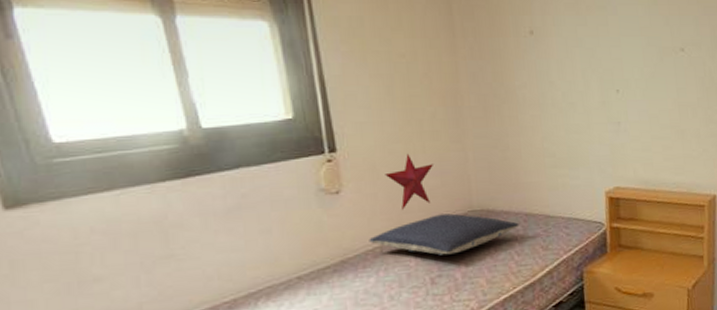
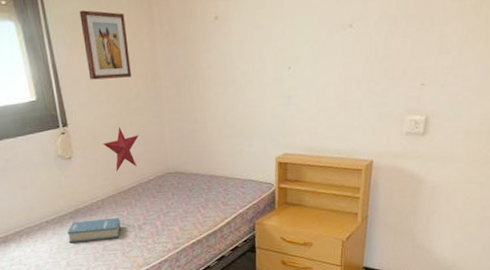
hardback book: none [327,269,407,307] -> present [66,218,121,244]
wall art: none [359,14,426,96] -> present [79,10,131,80]
pillow: present [369,213,520,256] -> none [93,175,205,208]

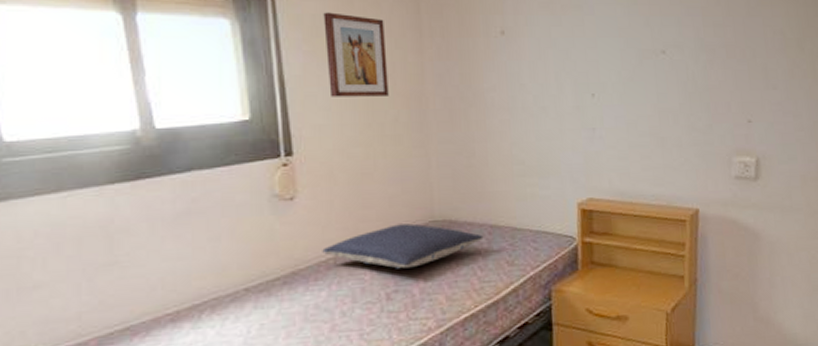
hardback book: present [66,218,121,244] -> none [276,283,360,322]
pillow: none [93,175,205,208] -> present [322,223,484,269]
decorative star: present [103,127,139,172] -> none [342,158,395,219]

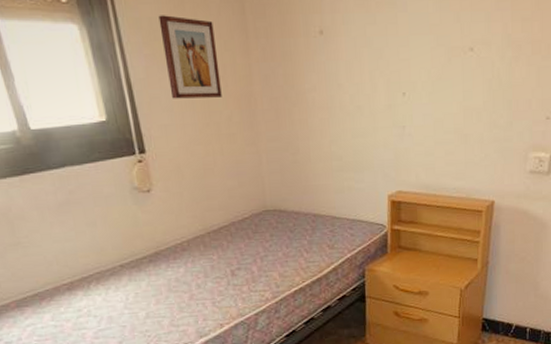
pillow: present [322,223,484,269] -> none [177,212,308,251]

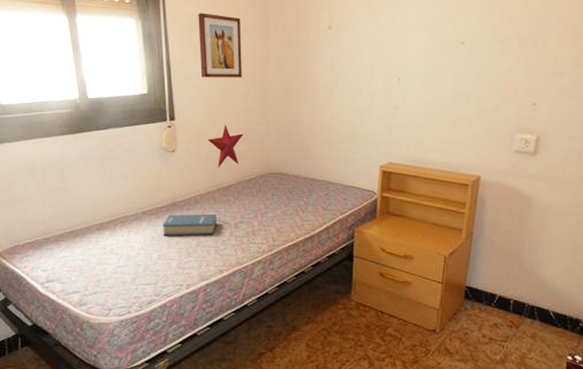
hardback book: none [145,262,211,292] -> present [162,214,217,236]
decorative star: none [188,155,232,208] -> present [207,124,244,168]

